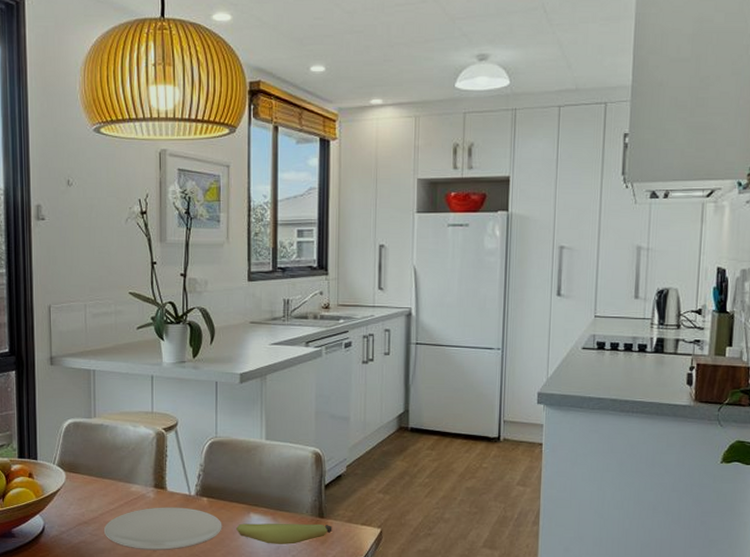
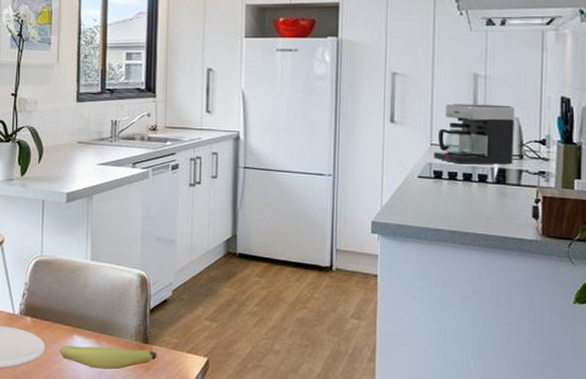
coffee maker: none [598,276,674,335] -> present [434,103,515,165]

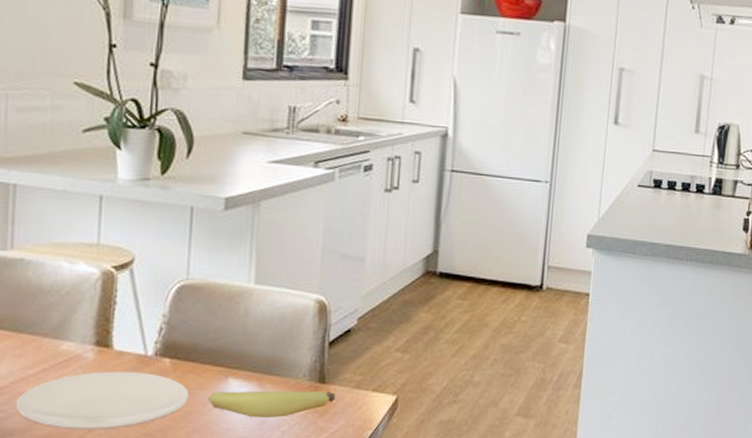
coffee maker: present [434,103,515,165] -> none [655,106,736,175]

